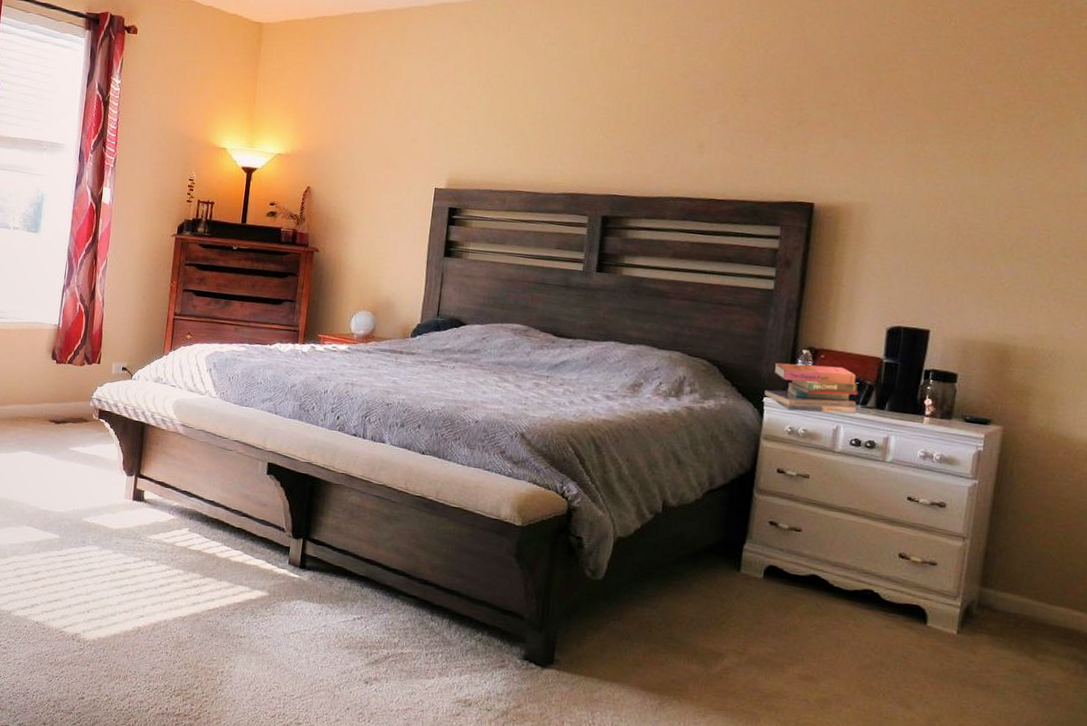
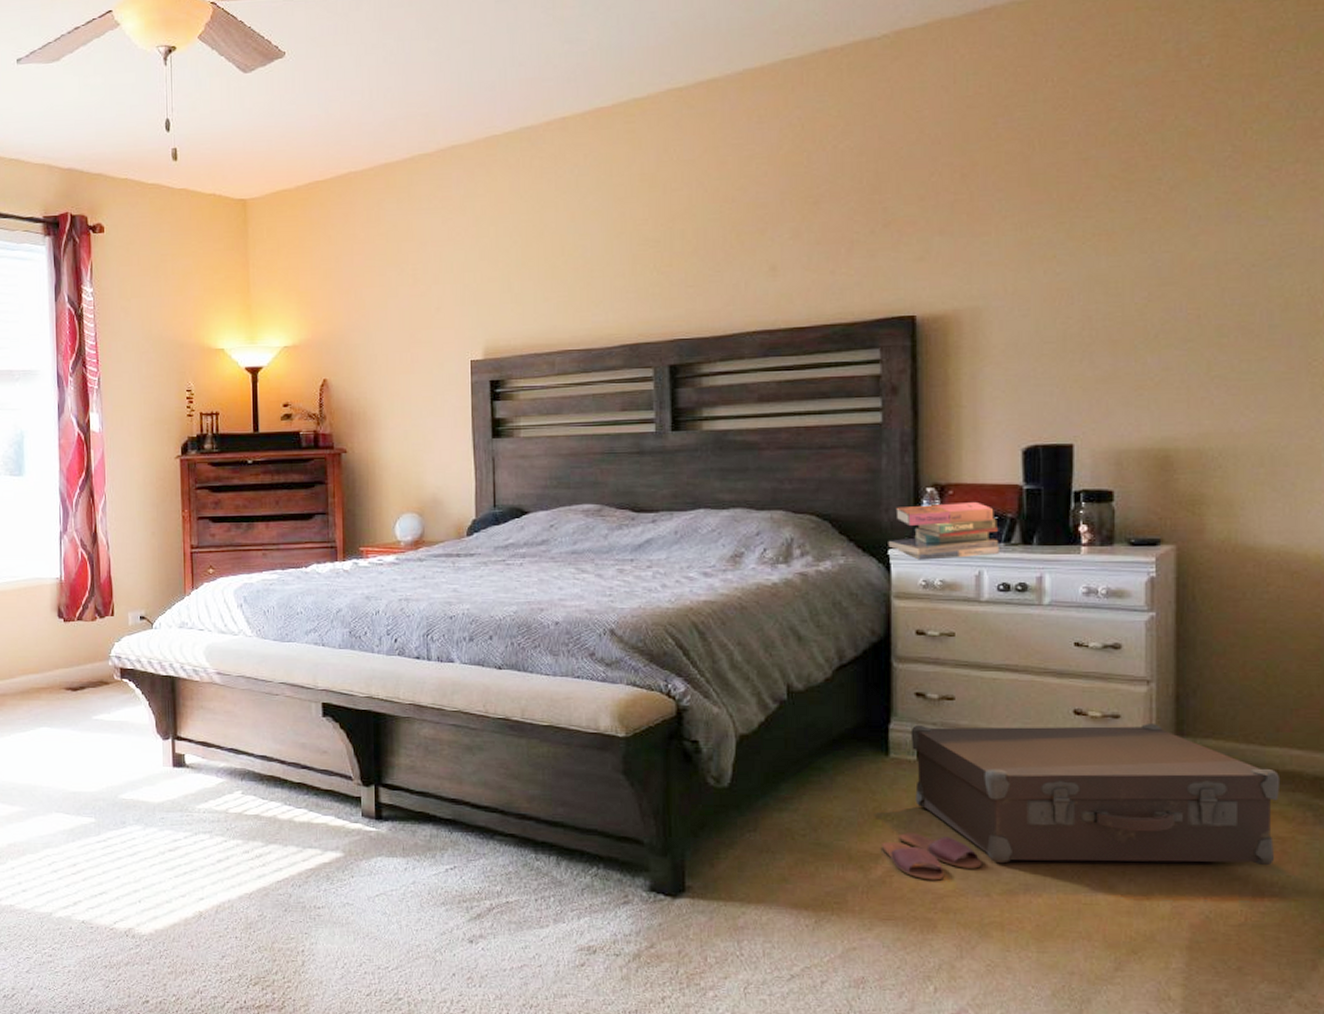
slippers: none [723,638,805,682] -> present [882,833,982,881]
suitcase: none [757,548,1062,706] -> present [910,724,1281,866]

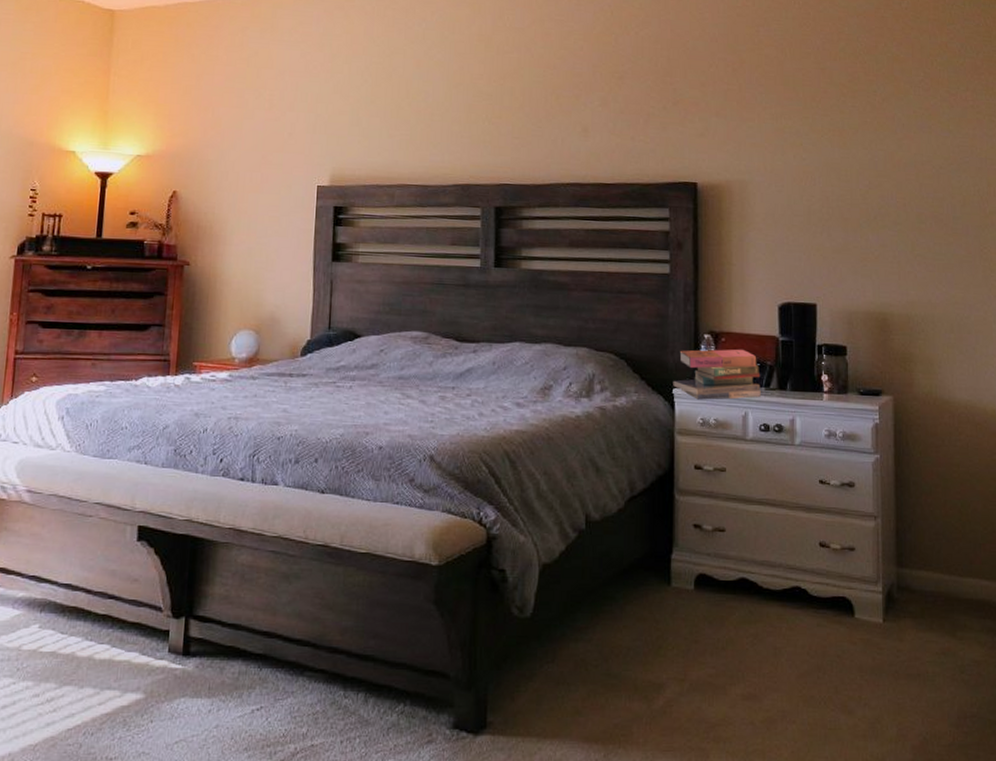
slippers: present [882,833,982,881] -> none [663,662,747,709]
suitcase: present [910,724,1281,866] -> none [689,555,975,691]

